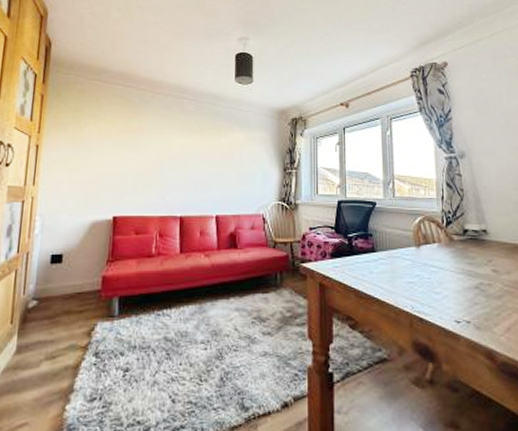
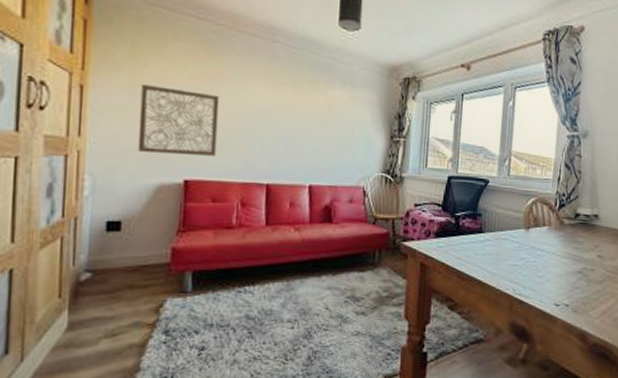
wall art: none [77,140,142,196] -> present [137,83,220,156]

